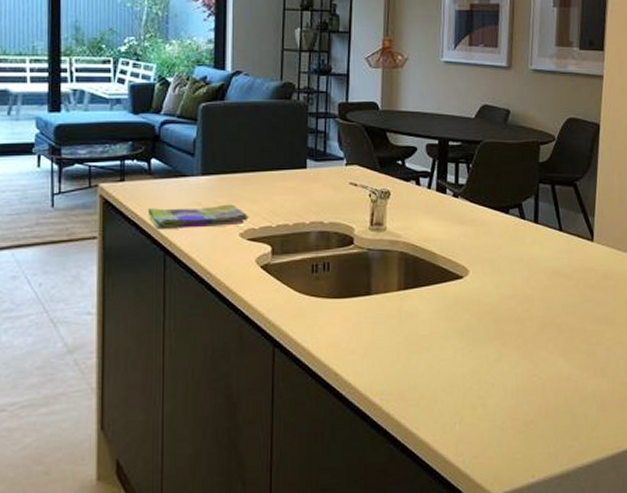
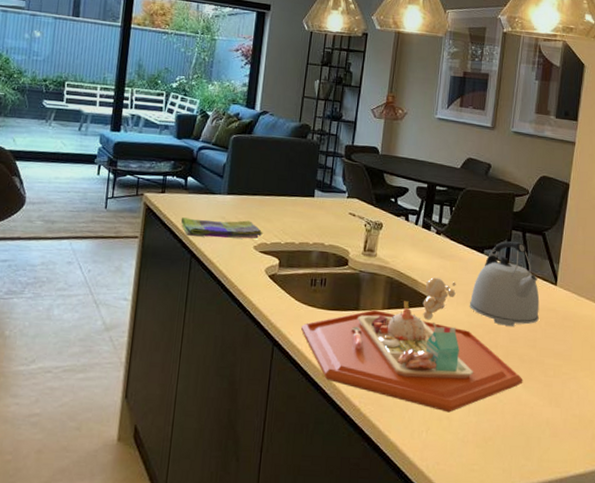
food tray: none [304,247,564,399] -> present [300,277,523,413]
kettle: none [496,196,576,293] -> present [469,241,540,326]

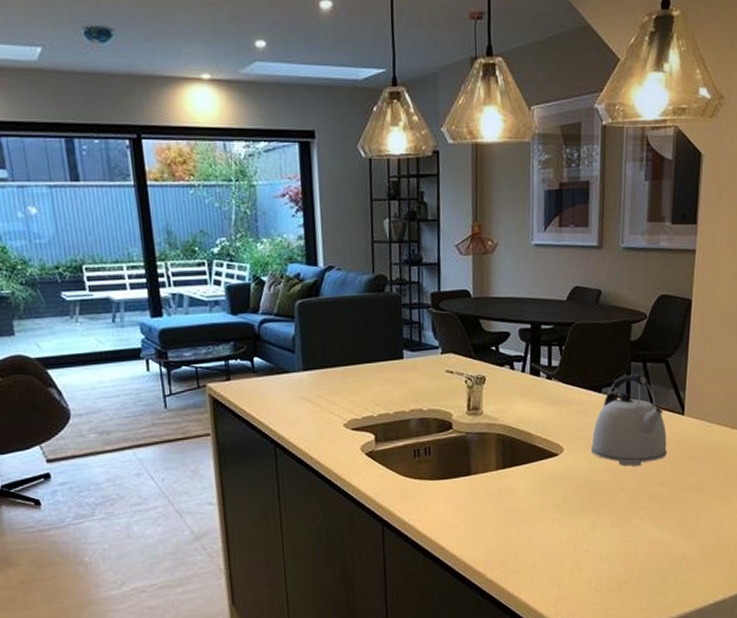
dish towel: present [180,217,263,239] -> none [255,396,351,424]
food tray: present [300,277,523,413] -> none [409,427,655,564]

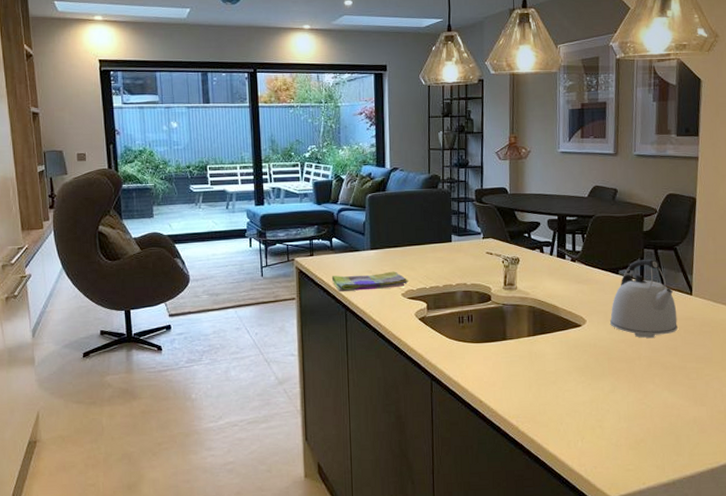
dish towel: none [255,396,351,424] -> present [331,271,408,291]

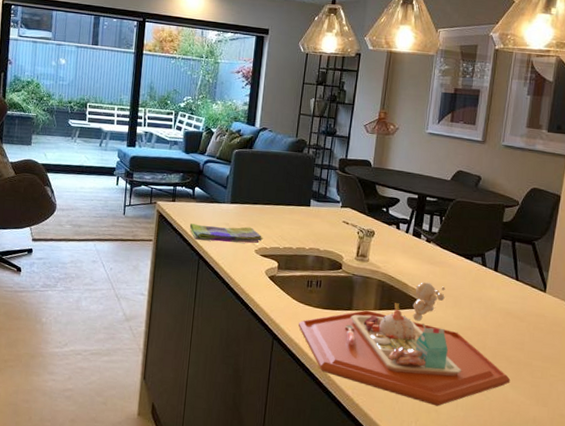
food tray: none [454,302,668,422] -> present [298,282,511,406]
kettle: present [609,259,678,338] -> none [458,249,528,330]

